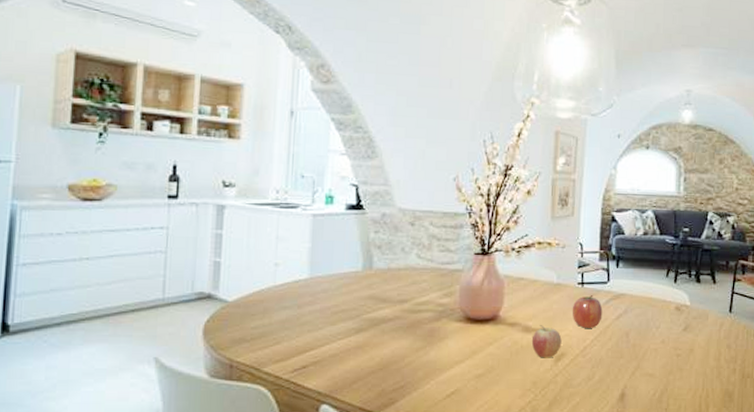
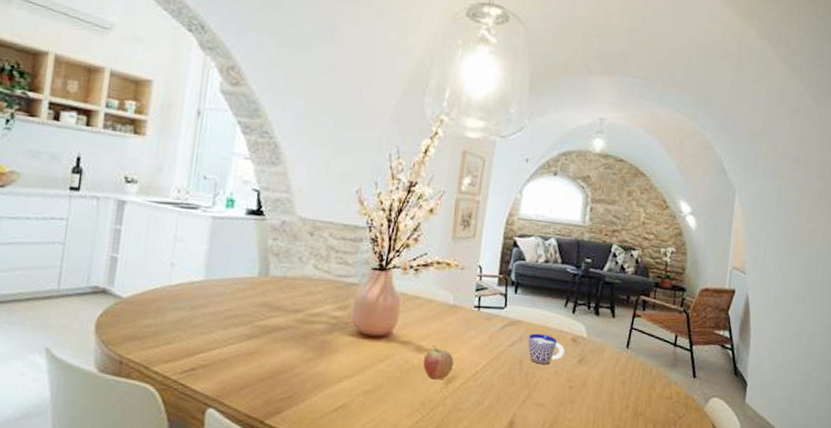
fruit: present [572,295,603,328] -> none [466,320,498,353]
cup: none [632,305,669,335] -> present [527,333,565,365]

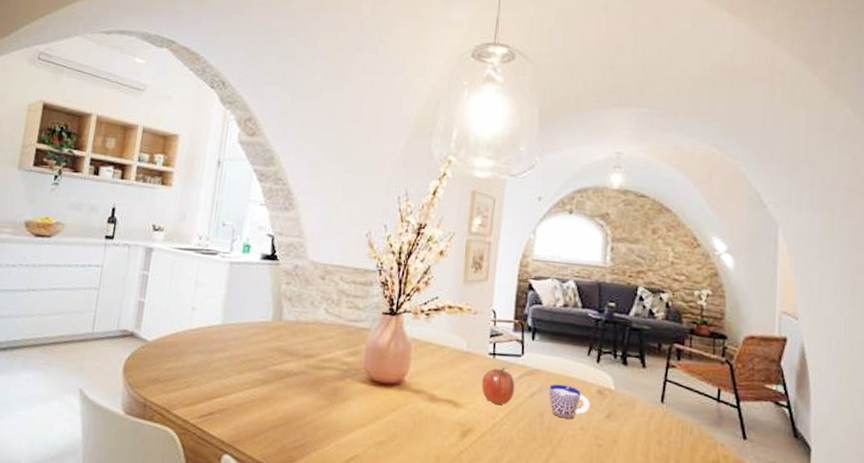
fruit: present [422,346,454,380] -> none [436,395,469,433]
fruit: none [466,320,498,353] -> present [481,368,515,405]

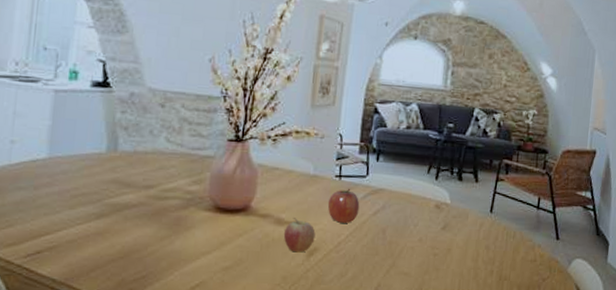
fruit: none [436,395,469,433] -> present [283,218,316,253]
cup: present [548,383,590,419] -> none [390,201,428,233]

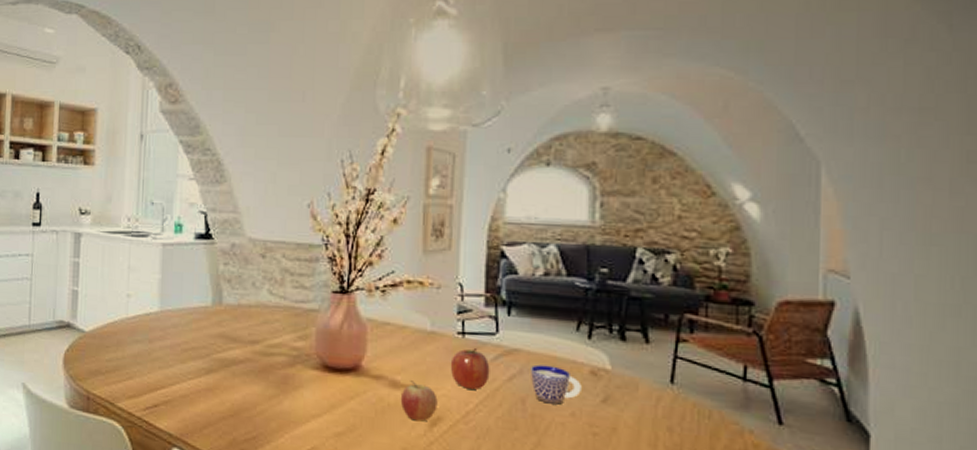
cup: none [390,201,428,233] -> present [530,364,581,405]

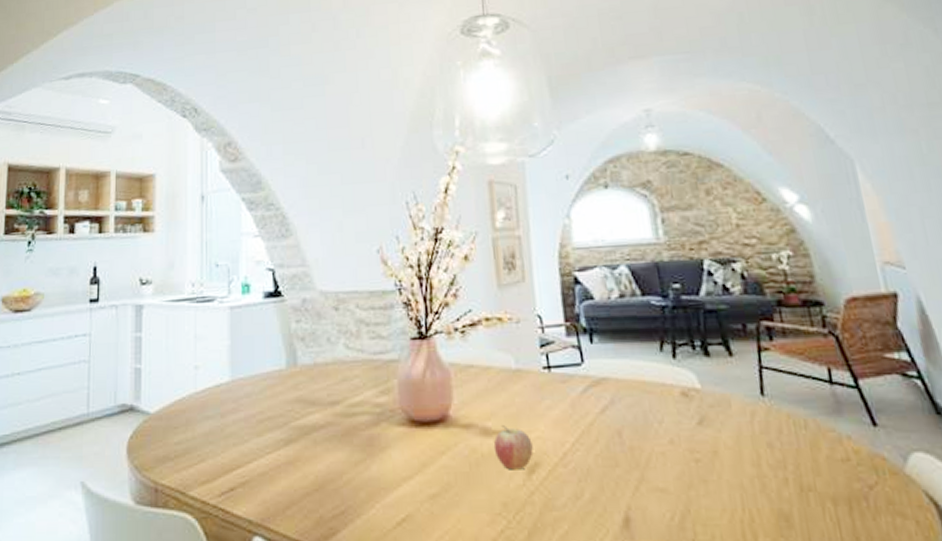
fruit: present [450,348,490,390] -> none [540,382,582,427]
cup: present [530,364,581,405] -> none [621,391,676,433]

